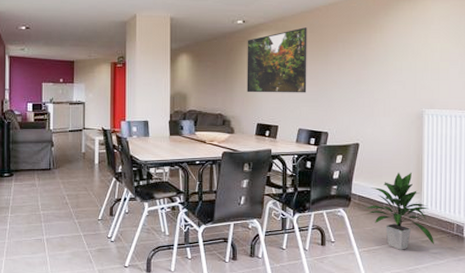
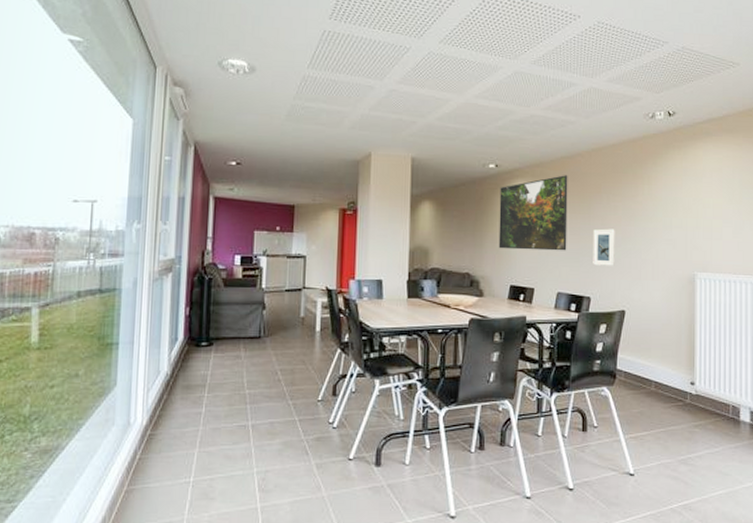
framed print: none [330,73,350,105] -> present [593,228,615,266]
indoor plant: present [365,173,434,250] -> none [631,345,708,436]

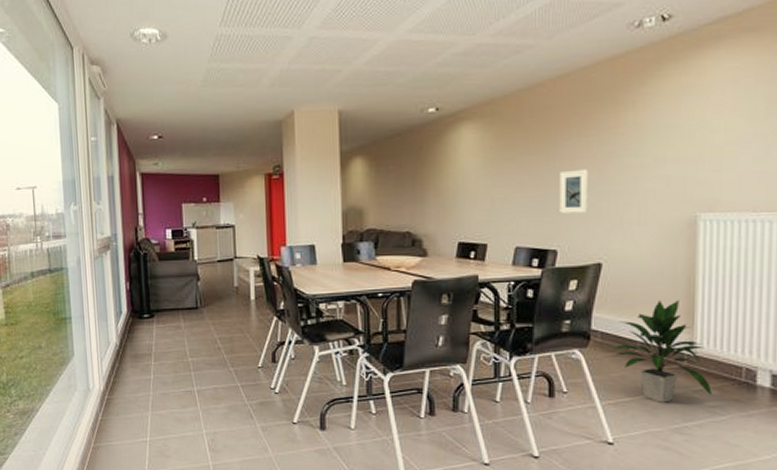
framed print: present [498,175,568,251] -> none [442,111,526,203]
indoor plant: none [631,345,708,436] -> present [610,300,712,403]

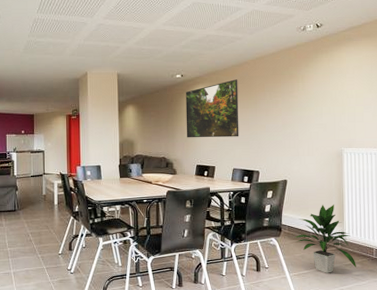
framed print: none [442,111,526,203] -> present [185,79,239,138]
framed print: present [559,169,588,214] -> none [259,118,277,147]

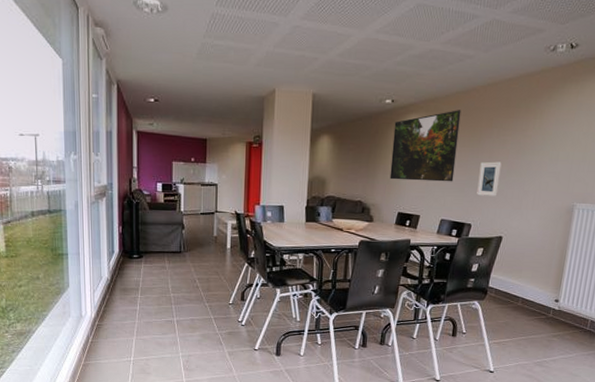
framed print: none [259,118,277,147] -> present [476,161,502,196]
indoor plant: present [294,205,356,273] -> none [500,268,566,343]

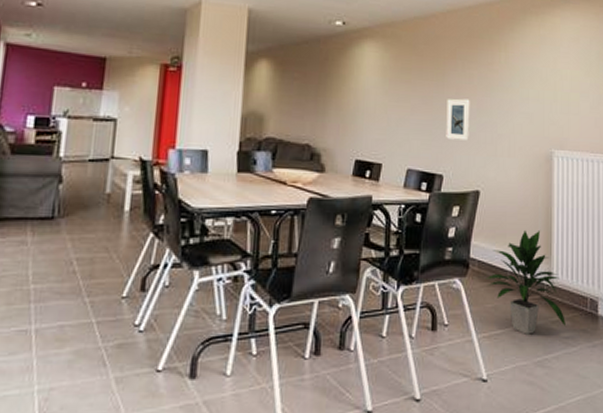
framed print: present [389,110,461,182] -> none [343,37,421,122]
indoor plant: none [500,268,566,343] -> present [485,231,565,334]

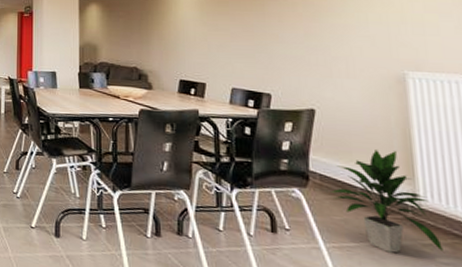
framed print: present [446,98,470,141] -> none [269,25,298,63]

